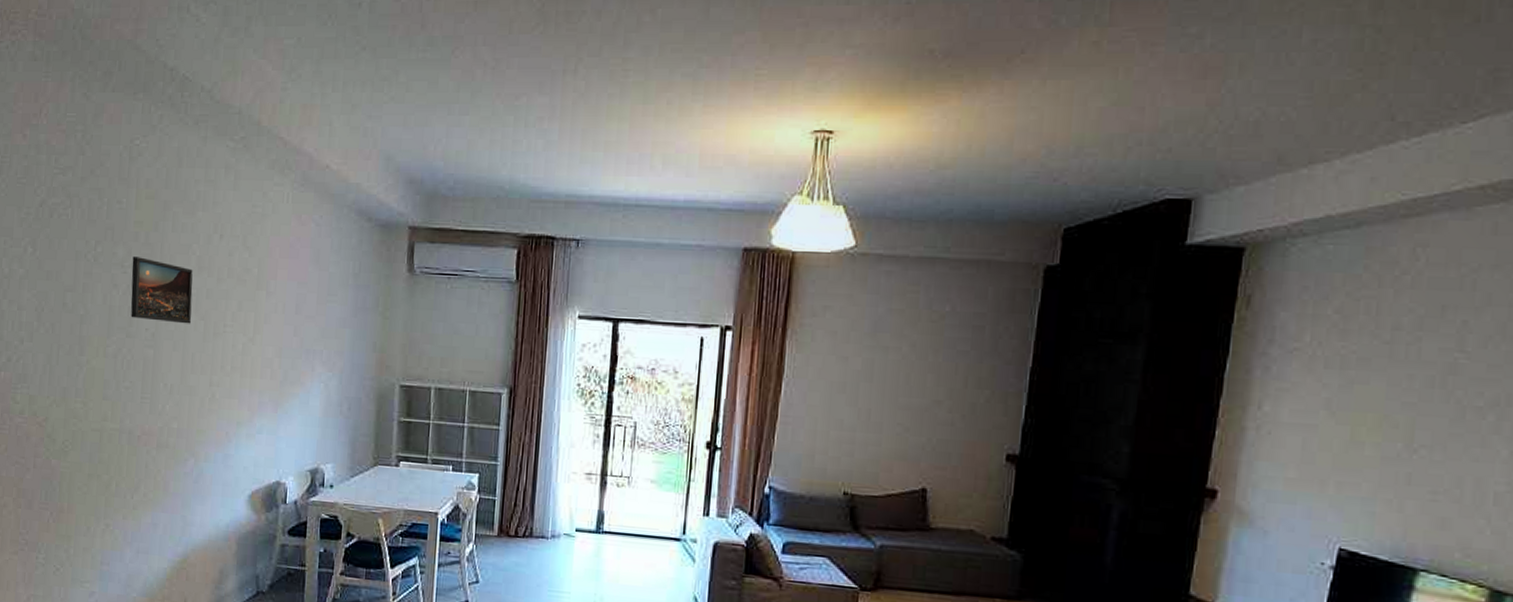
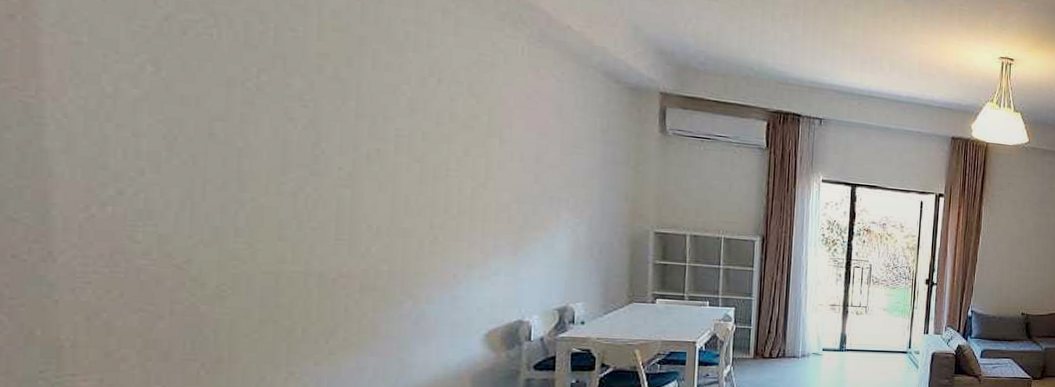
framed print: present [130,257,193,324] -> none [315,90,404,166]

